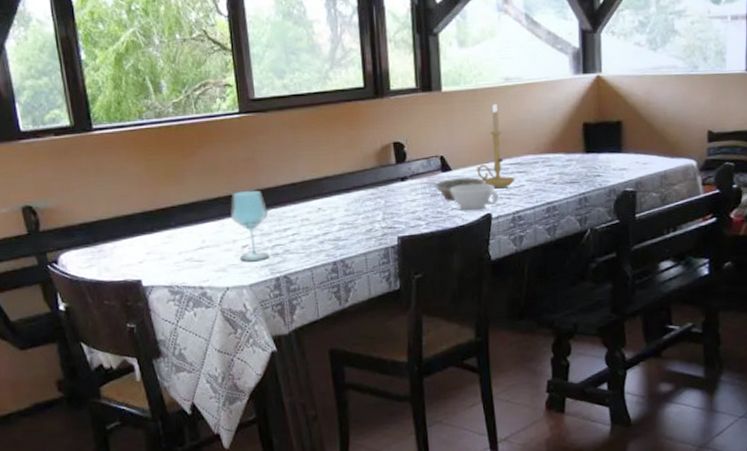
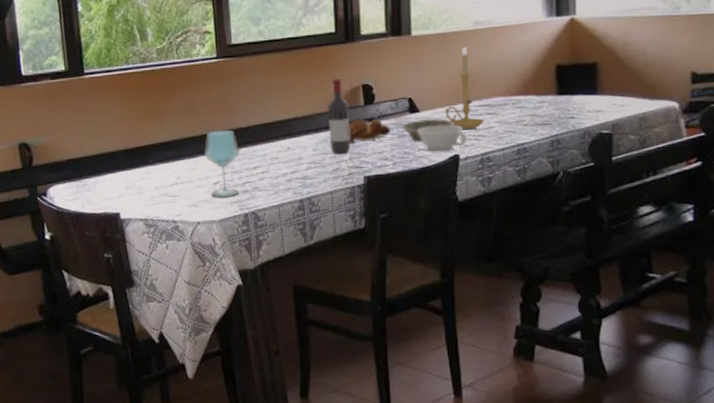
wine bottle: none [359,136,384,215] -> present [328,79,351,154]
bread loaf: none [381,177,424,203] -> present [349,118,391,143]

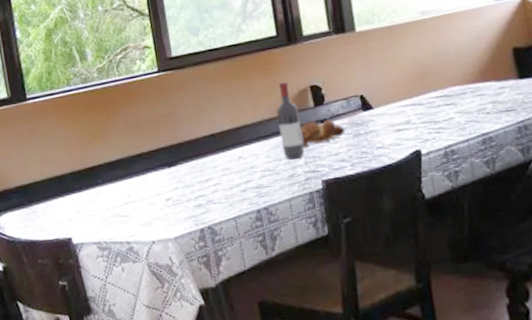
wine glass: present [204,130,240,198] -> none [153,143,192,215]
bowl: present [402,118,455,141] -> none [356,113,412,139]
cup: present [416,125,467,152] -> none [372,119,427,149]
candle holder: present [445,46,484,130] -> none [400,37,444,124]

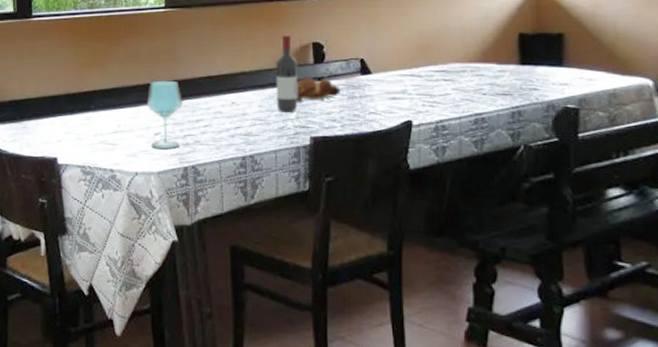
wine glass: none [153,143,192,215] -> present [146,80,183,150]

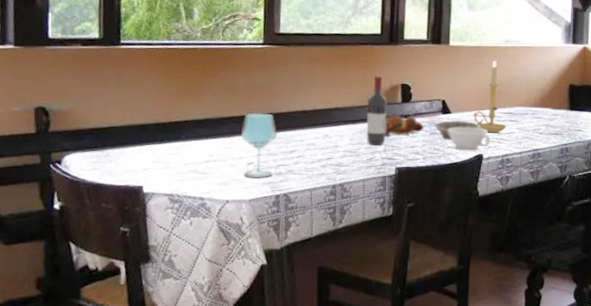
bowl: none [353,82,408,104] -> present [434,120,481,140]
cup: none [368,89,421,116] -> present [447,126,491,151]
candle holder: none [399,9,440,96] -> present [473,60,507,133]

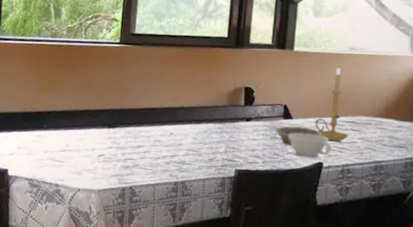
wine glass: present [240,113,278,178] -> none [94,107,128,170]
wine bottle: present [366,76,388,145] -> none [208,78,231,146]
bread loaf: present [385,114,424,136] -> none [227,116,265,138]

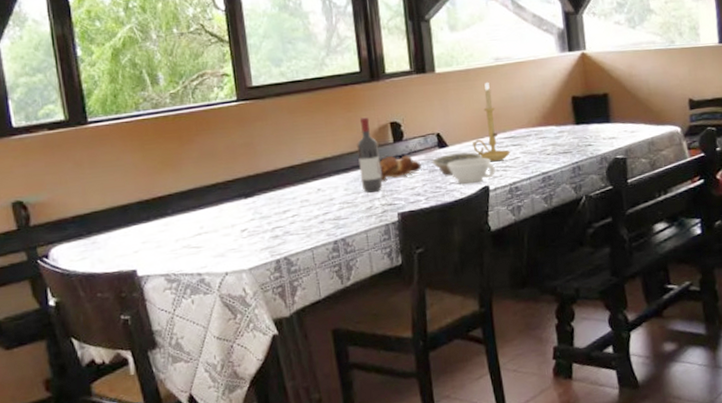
wine bottle: none [208,78,231,146] -> present [357,117,383,193]
bread loaf: none [227,116,265,138] -> present [379,155,422,181]

